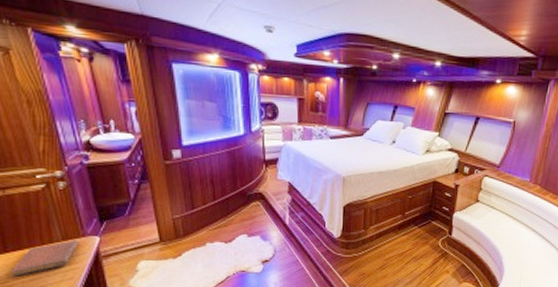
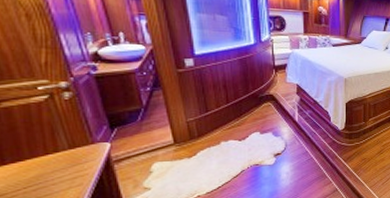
notebook: present [11,240,79,277] -> none [9,147,88,188]

